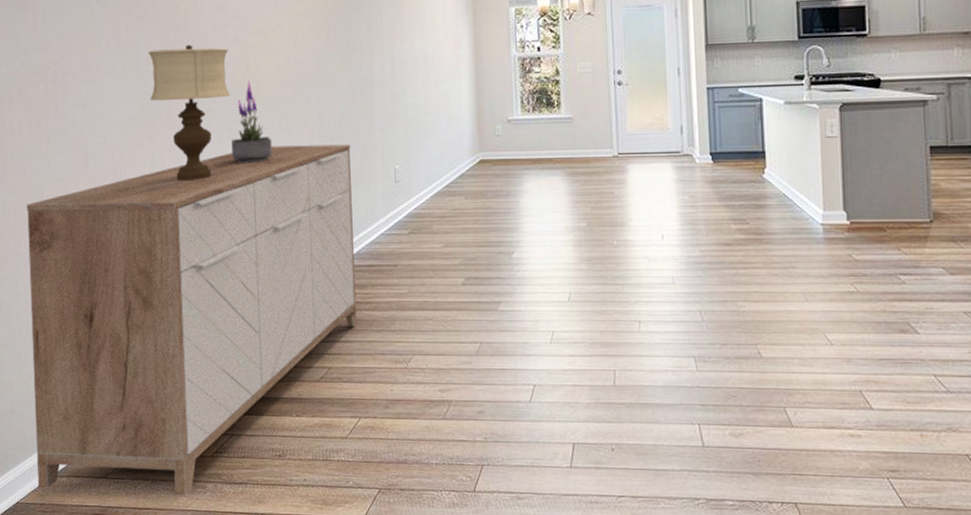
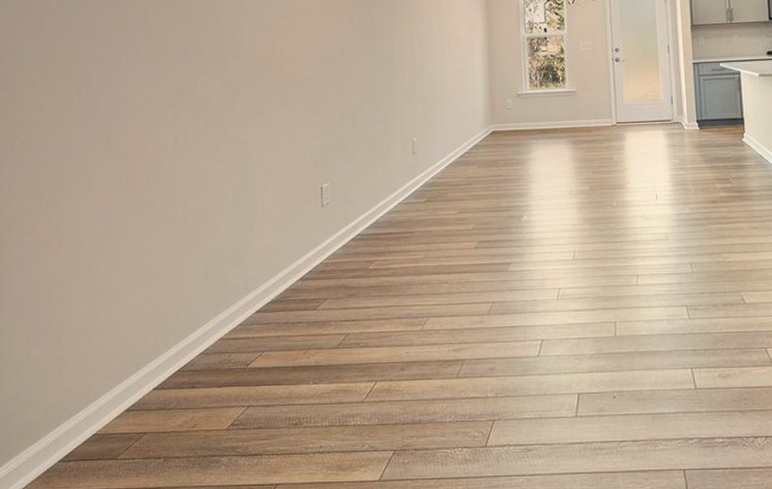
sideboard: present [26,144,357,496] -> none [42,119,374,475]
table lamp: present [148,44,231,182] -> none [175,28,256,159]
potted plant: present [231,81,272,163] -> none [255,61,295,140]

